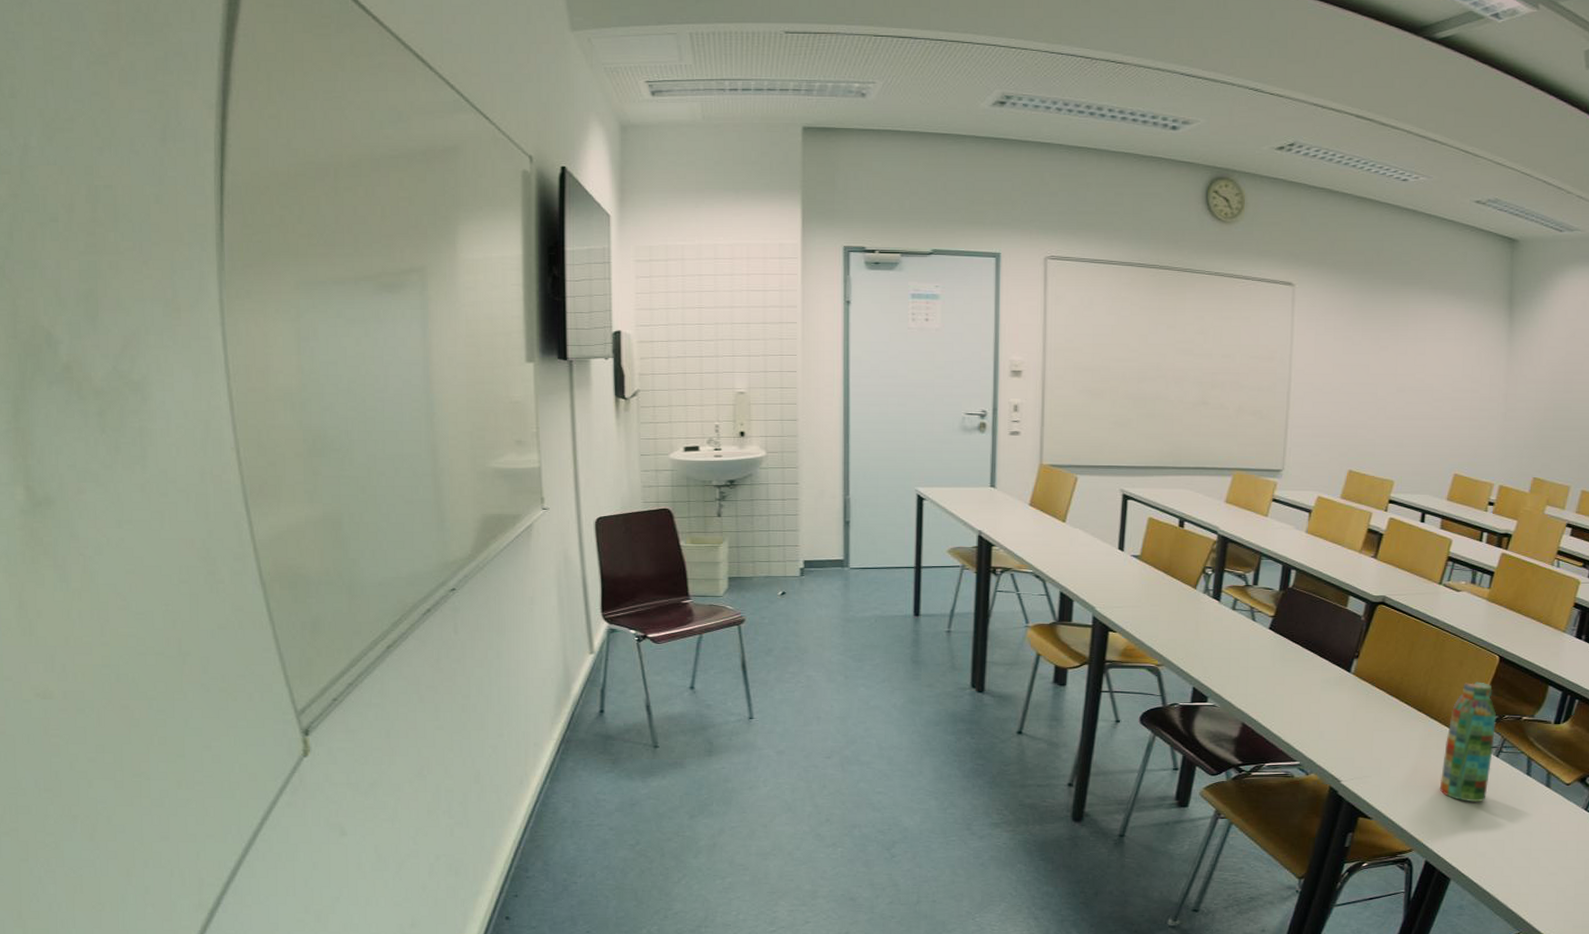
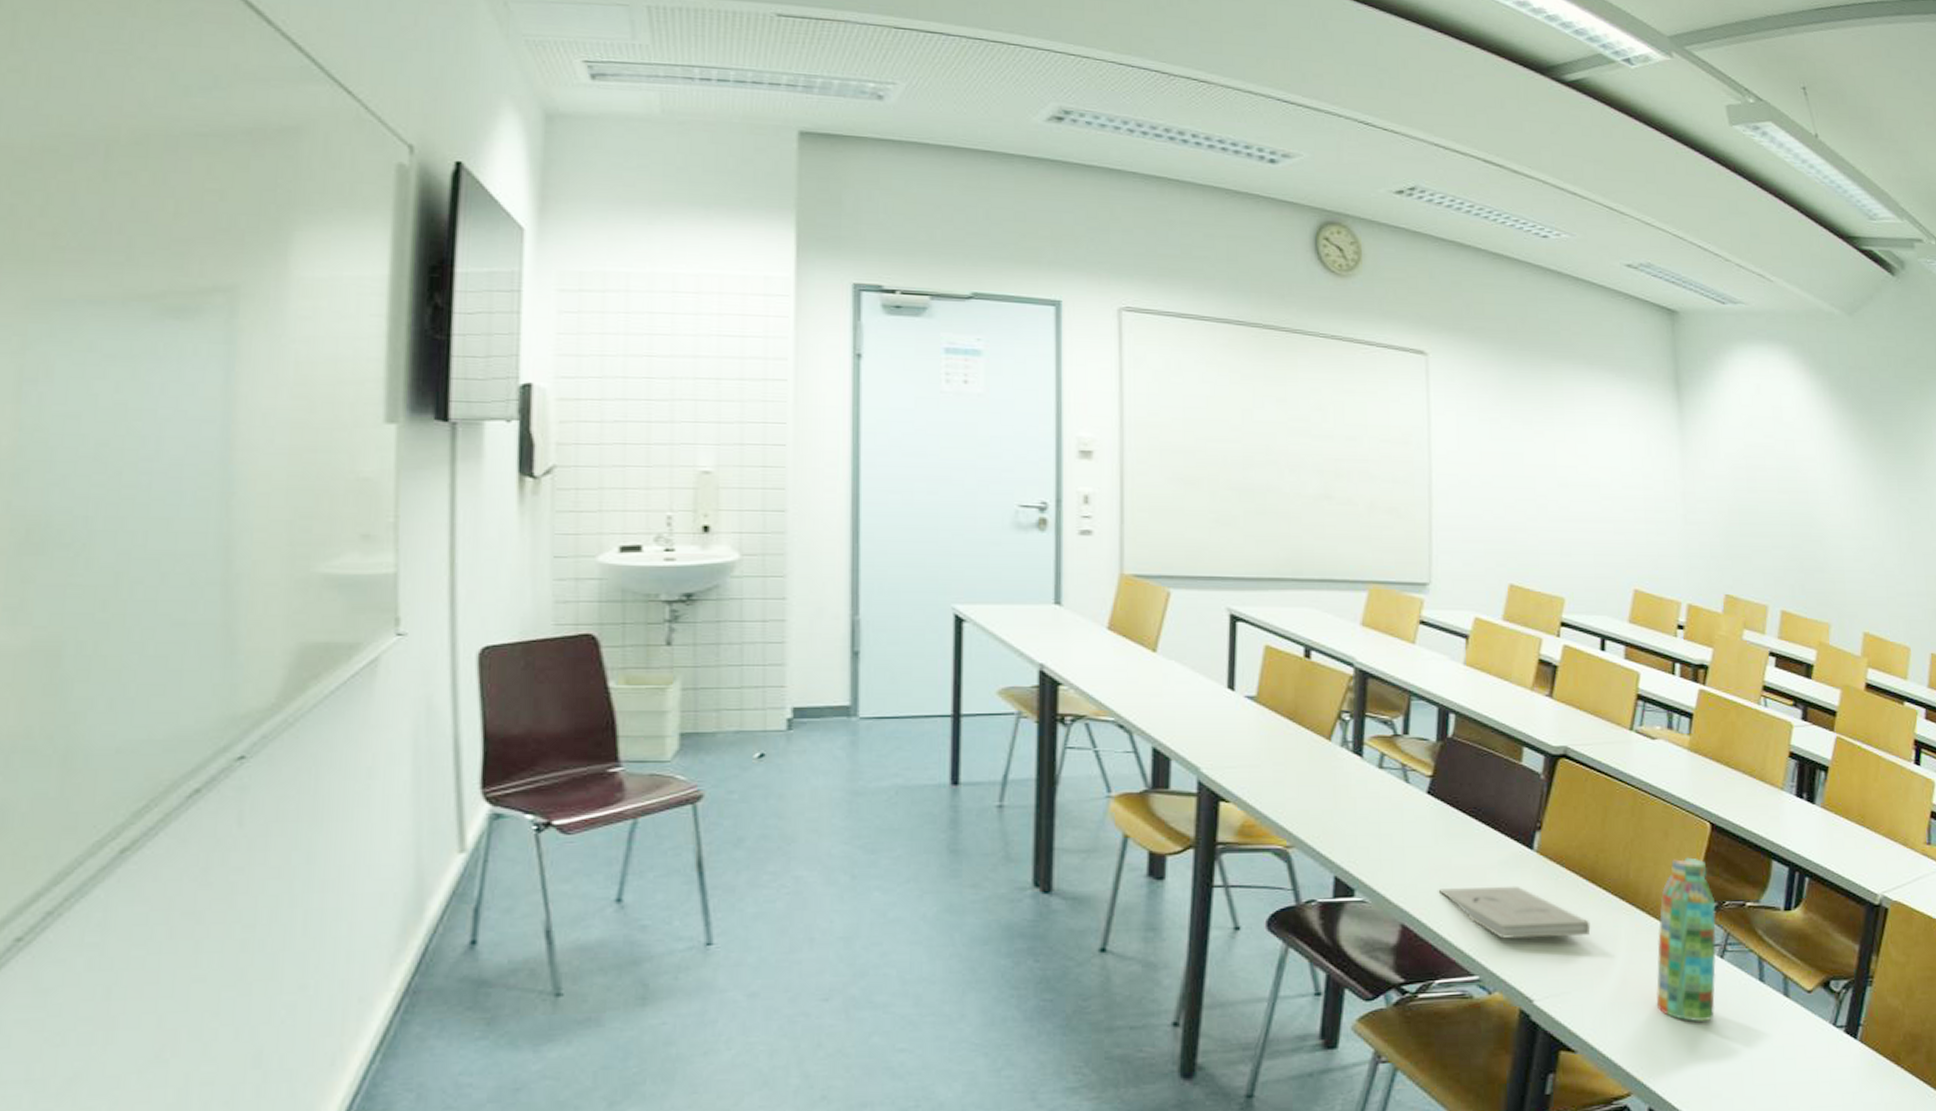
book: none [1272,698,1392,737] -> present [1438,885,1591,939]

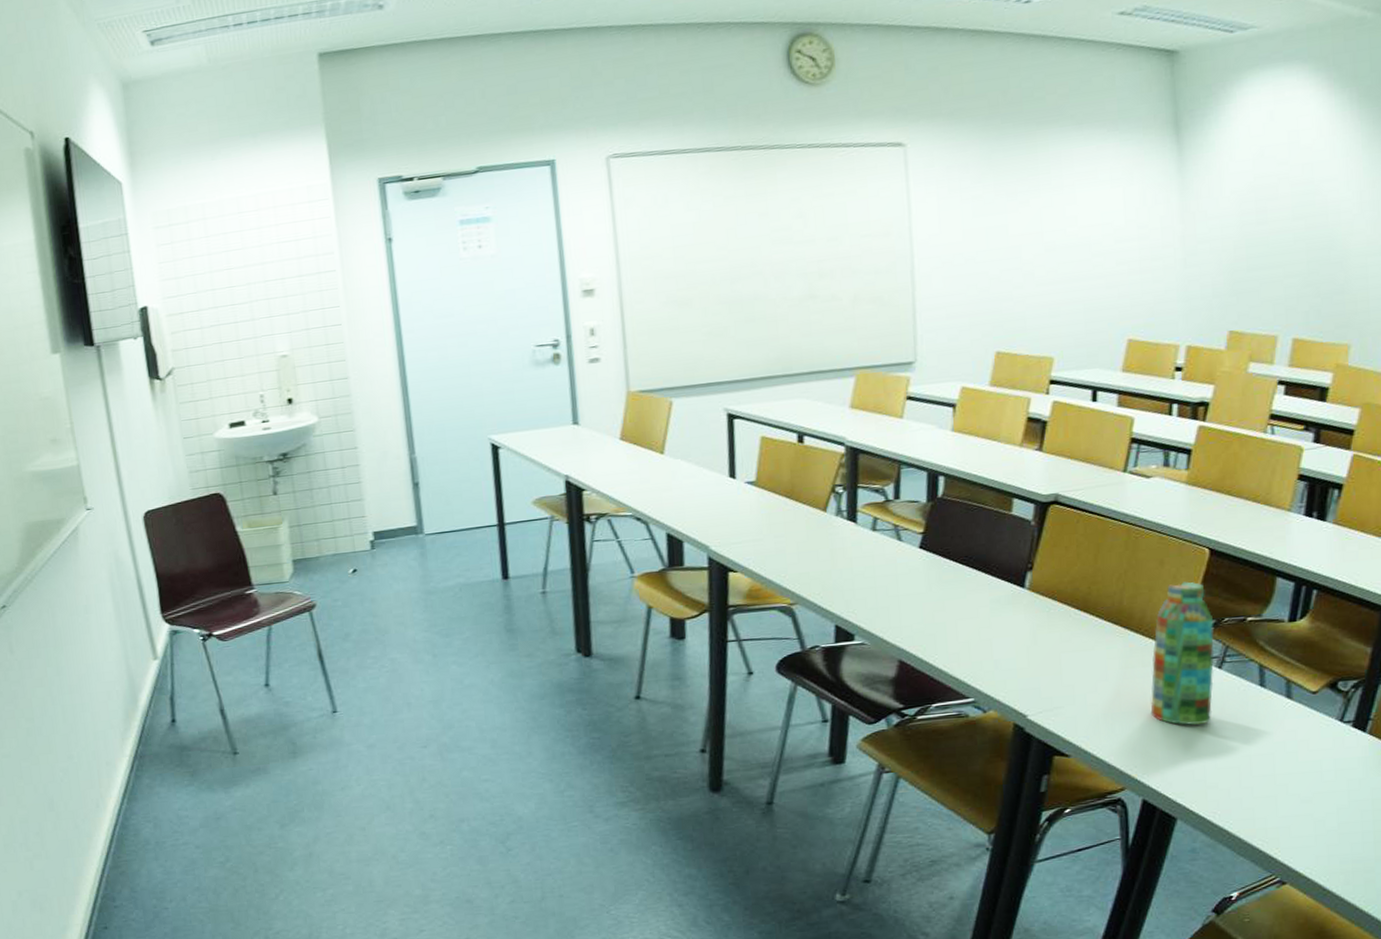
book: present [1438,885,1591,939] -> none [933,620,1084,666]

